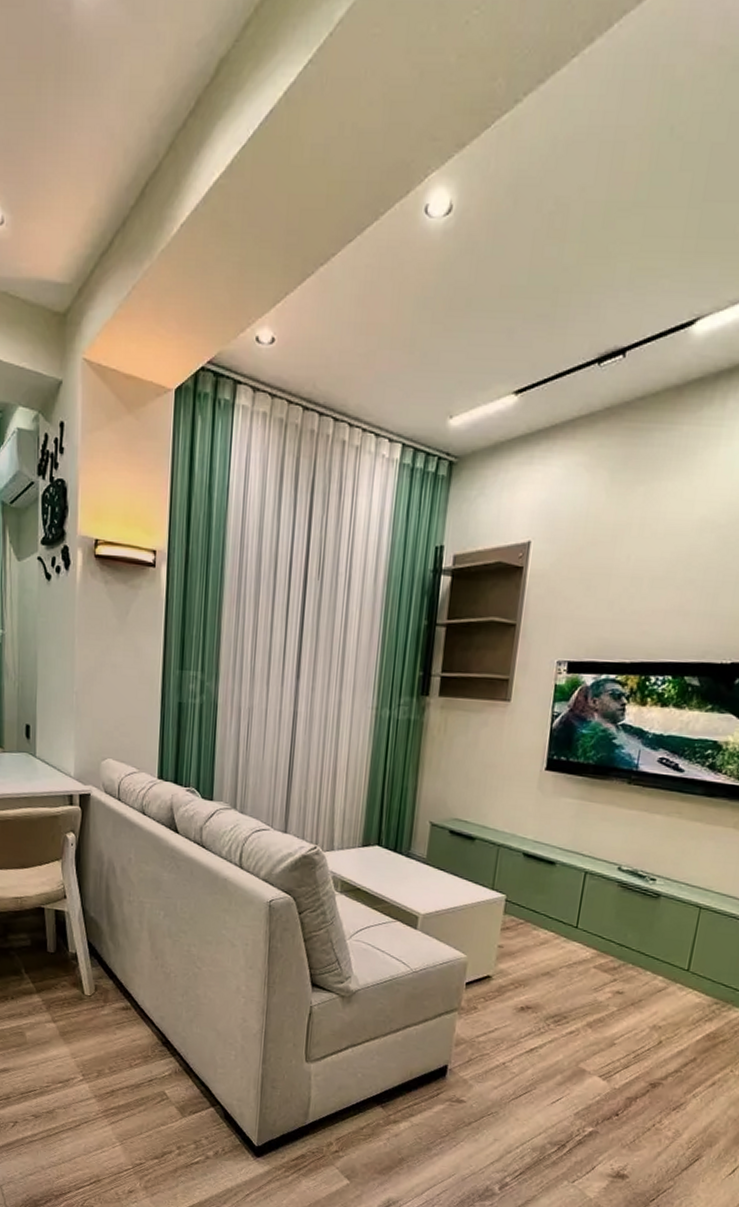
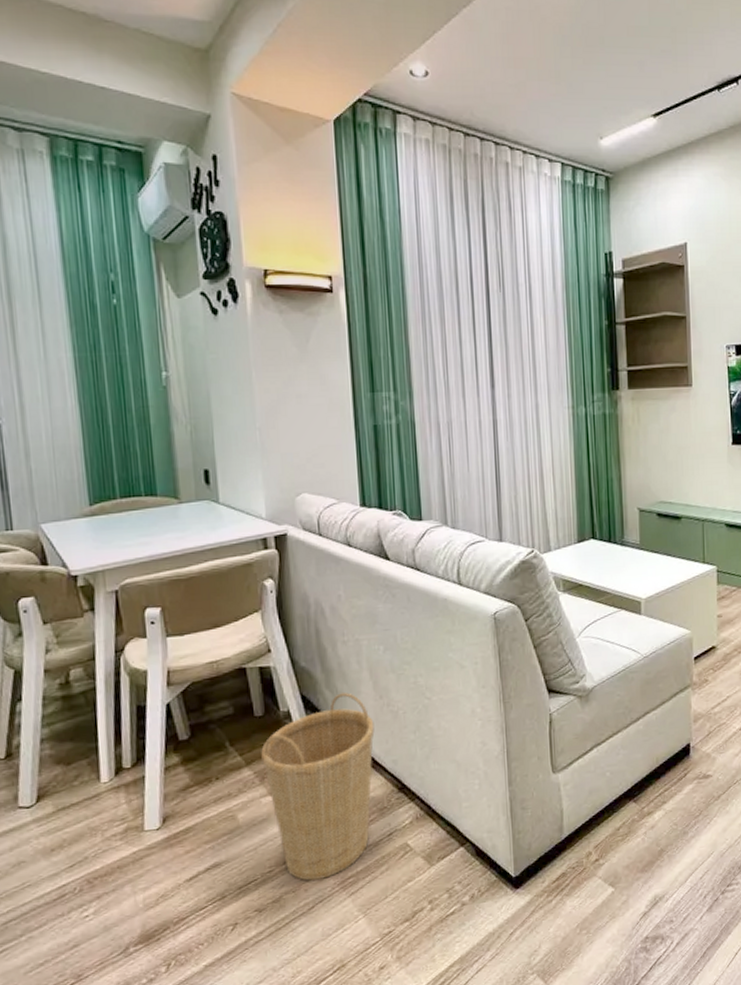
basket: none [49,947,148,1104] -> present [261,692,375,881]

